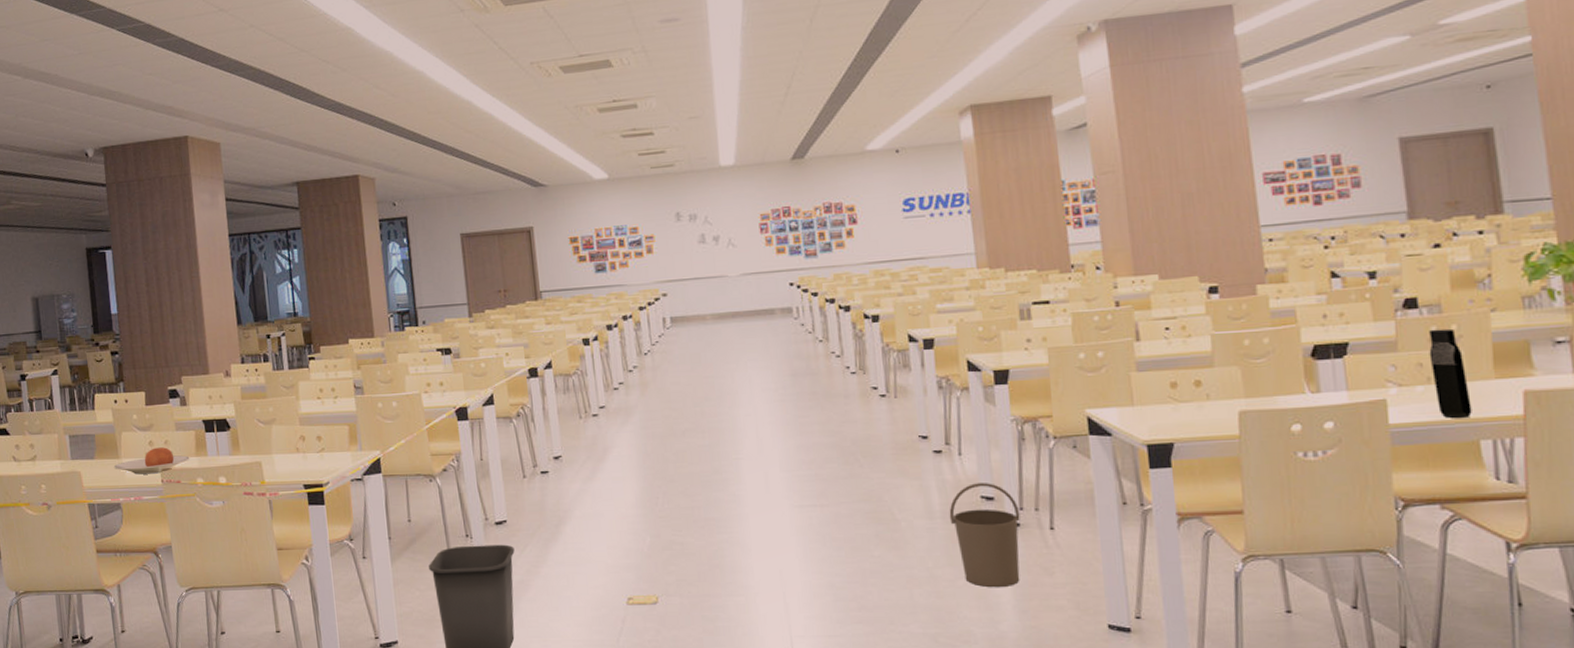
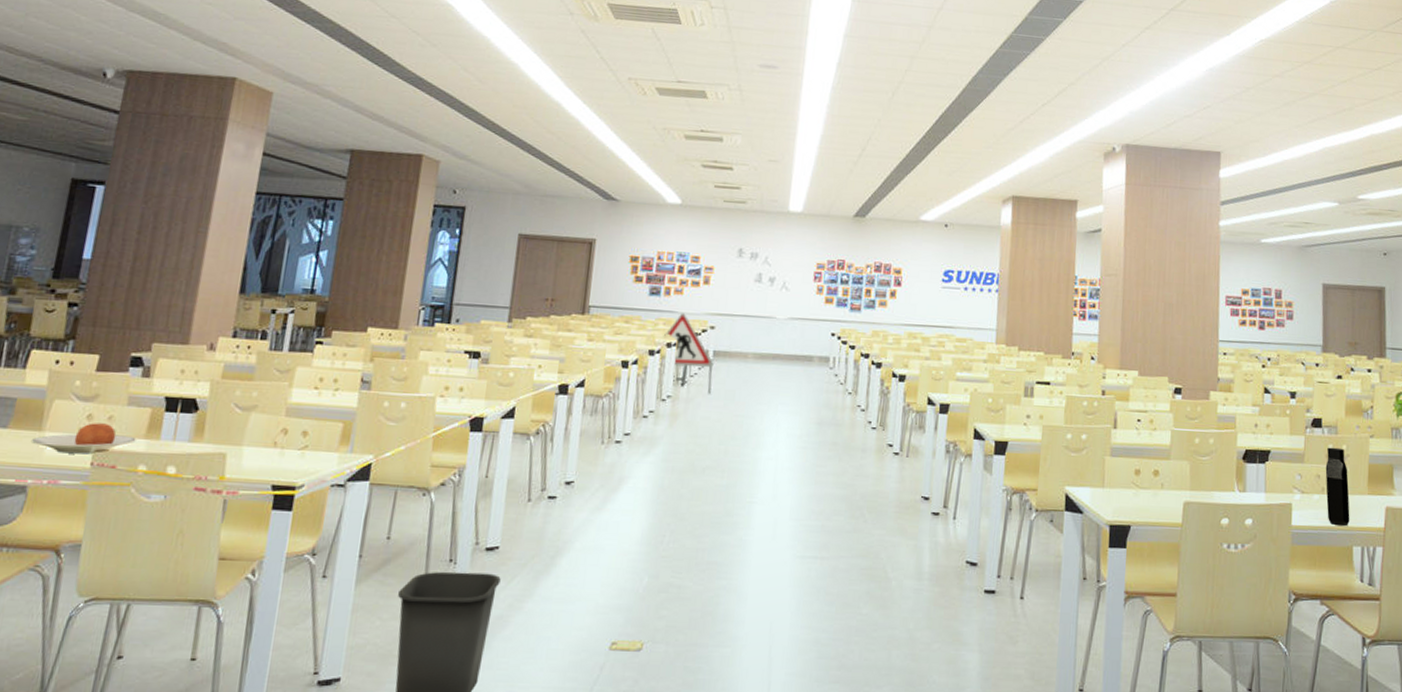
warning sign: none [617,285,676,360] -> present [663,313,714,394]
bucket: present [949,483,1020,588] -> none [935,548,997,654]

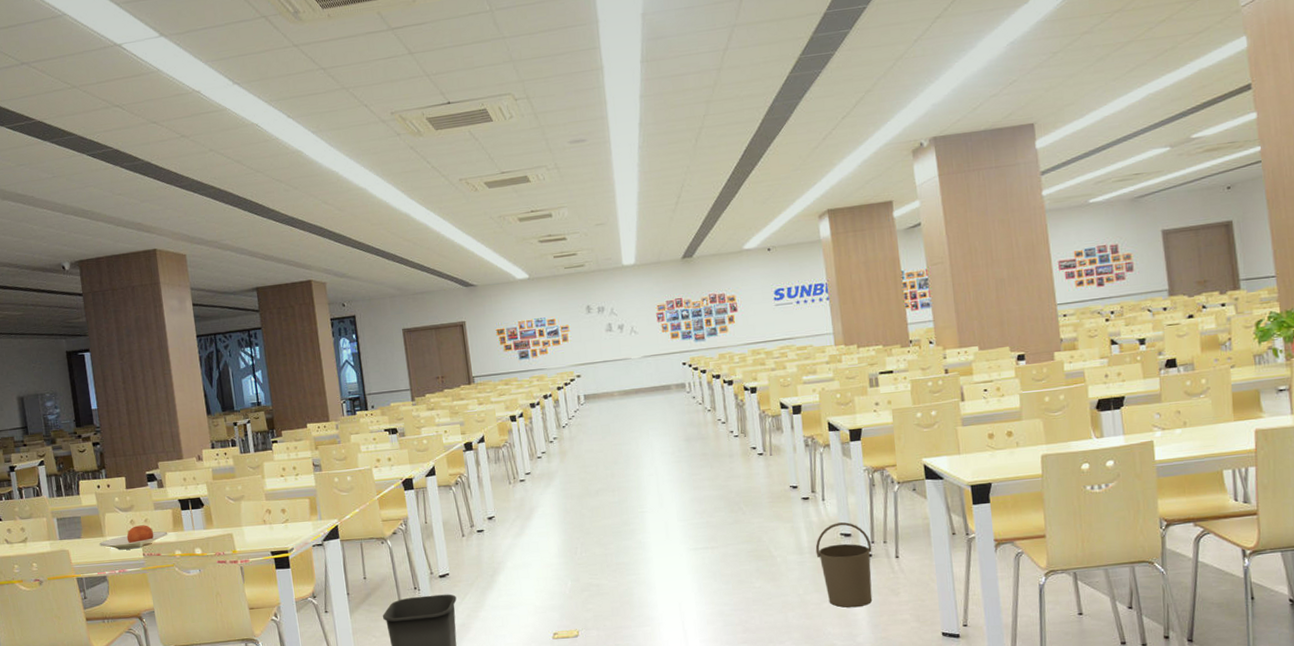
warning sign: present [663,313,714,394] -> none [539,369,589,431]
bucket: none [935,548,997,654] -> present [815,522,873,608]
water bottle: present [1325,447,1350,525] -> none [1185,382,1217,454]

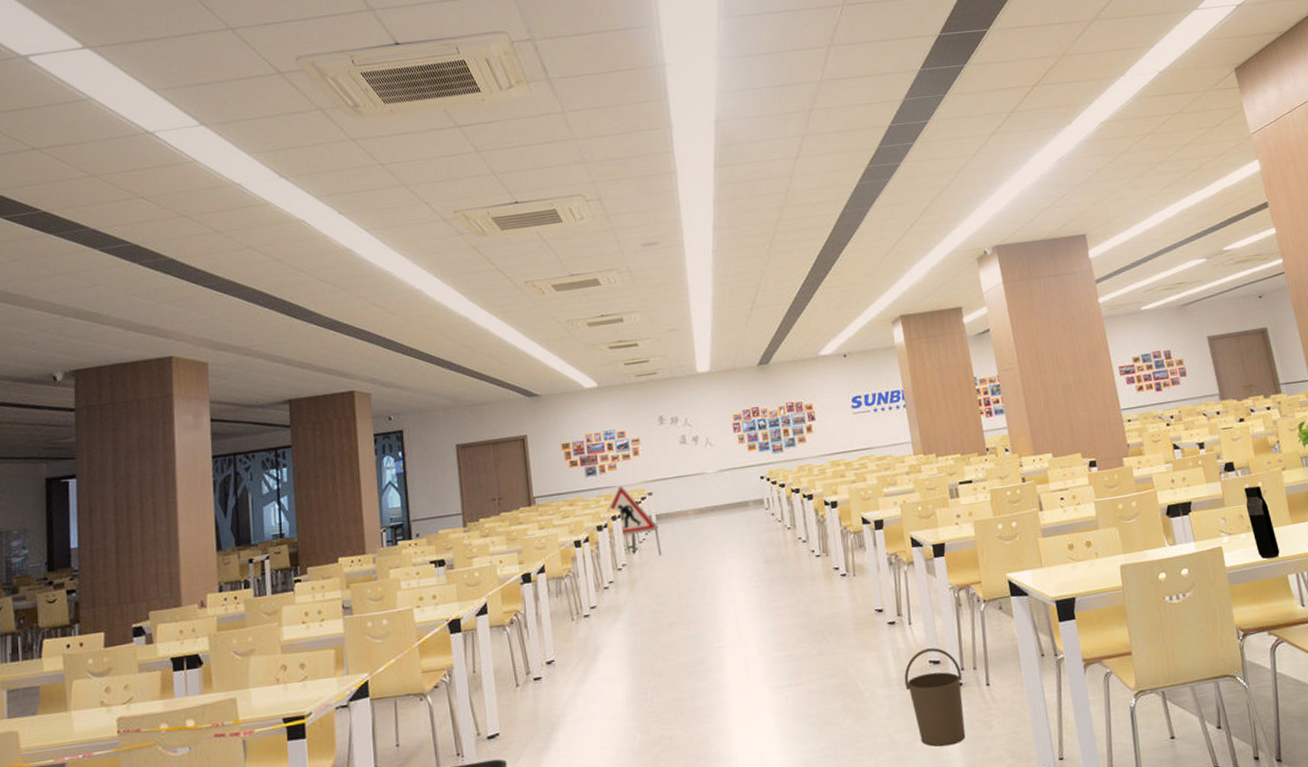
plate: present [99,525,168,550] -> none [60,692,153,728]
warning sign: none [539,369,589,431] -> present [606,486,661,555]
water bottle: none [1185,382,1217,454] -> present [1244,485,1280,559]

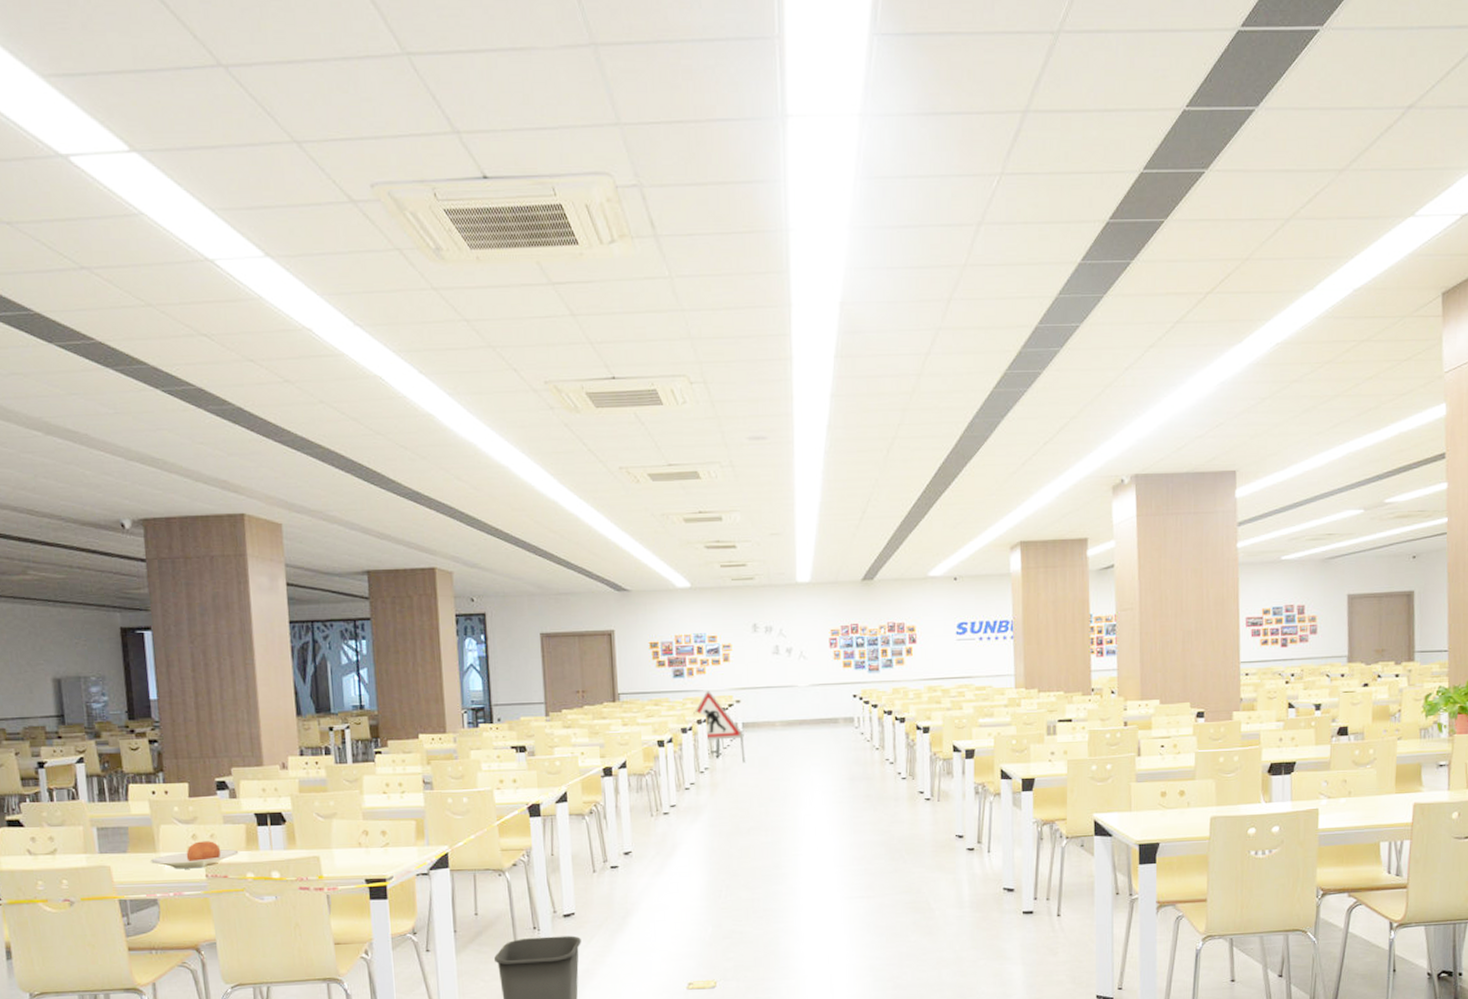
plate: none [60,692,153,728] -> present [150,841,239,869]
bucket: present [904,647,966,747] -> none [976,876,1034,967]
water bottle: present [1244,485,1280,559] -> none [1352,752,1377,824]

